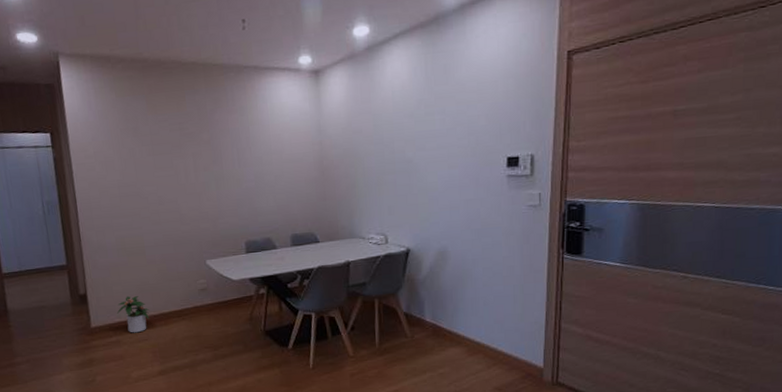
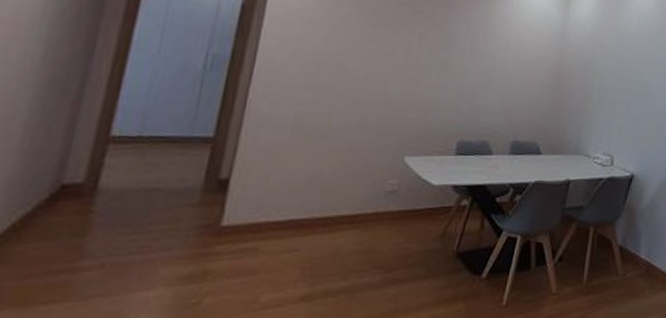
potted plant: present [116,296,150,333] -> none [264,188,313,240]

